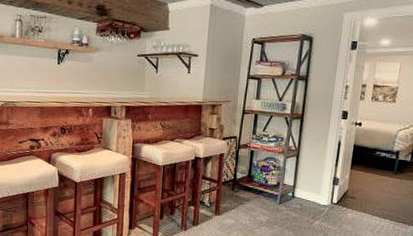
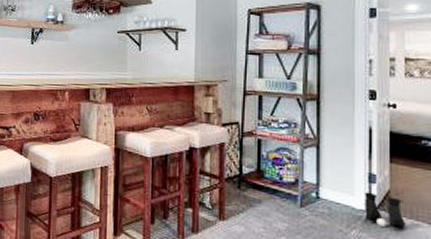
boots: none [326,191,356,218] -> present [365,192,405,227]

